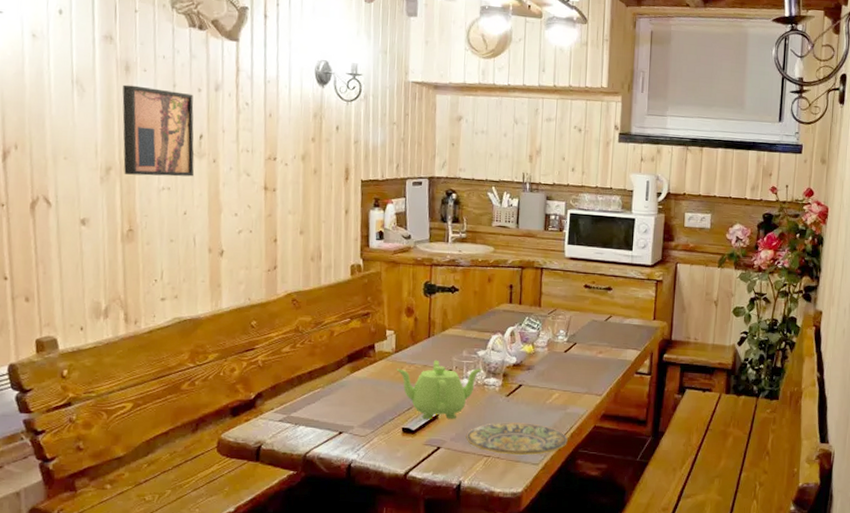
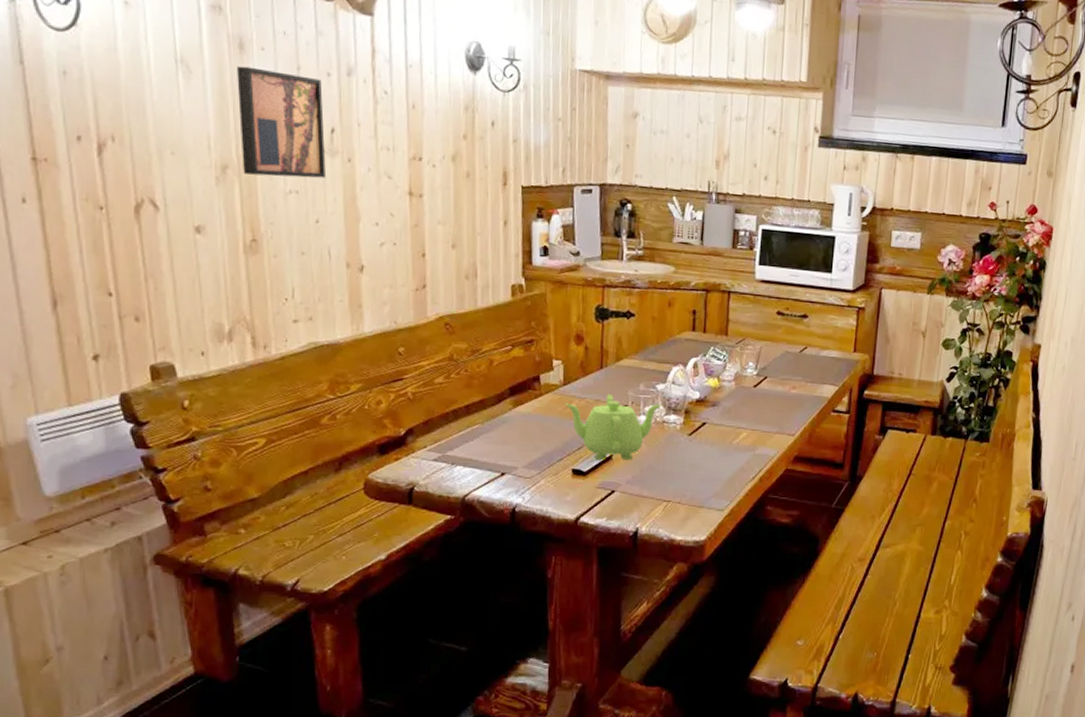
plate: present [466,422,568,456] -> none [643,463,756,501]

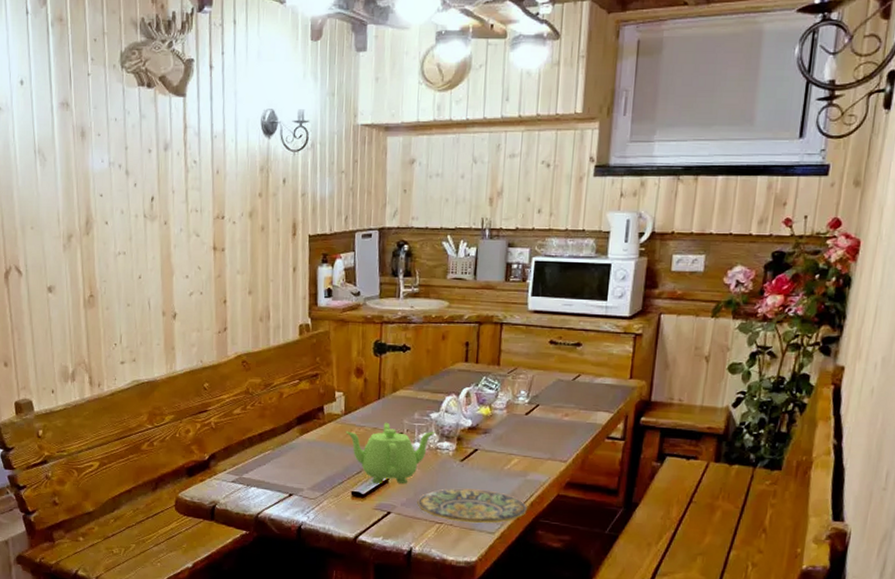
wall art: present [237,65,326,178] -> none [79,151,147,241]
plate: none [643,463,756,501] -> present [417,488,527,524]

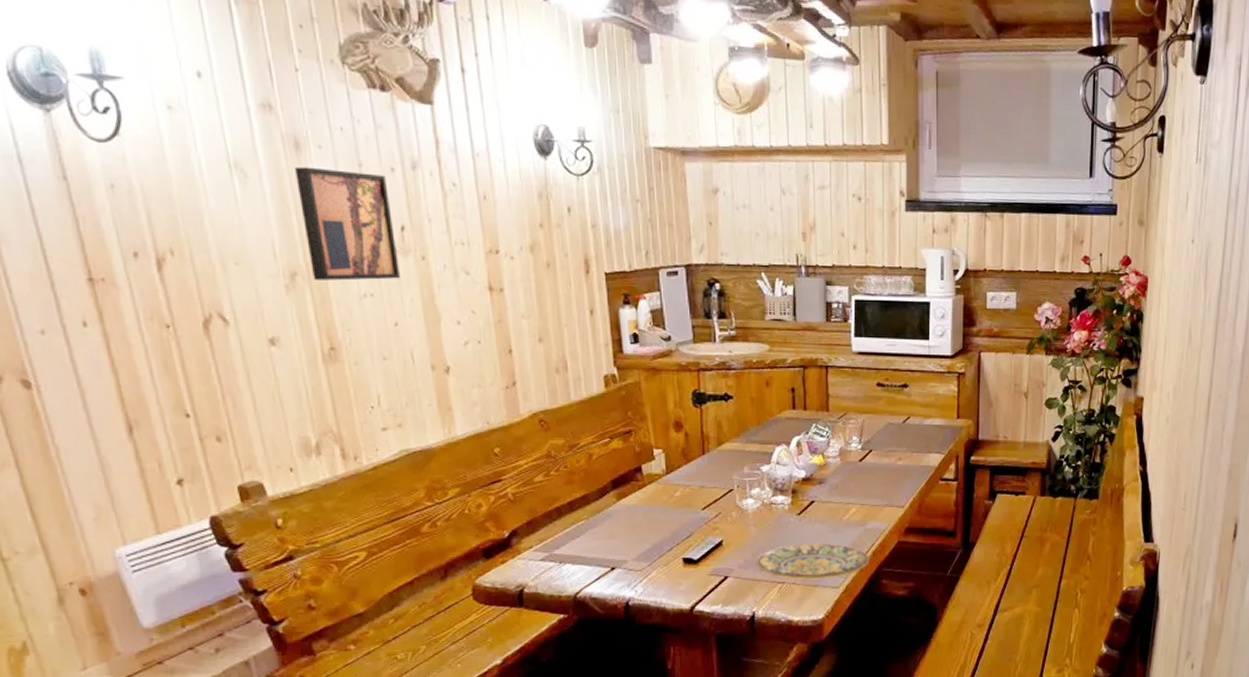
wall art: none [79,151,147,241] -> present [295,166,400,281]
teapot: present [345,422,436,484] -> none [669,479,768,548]

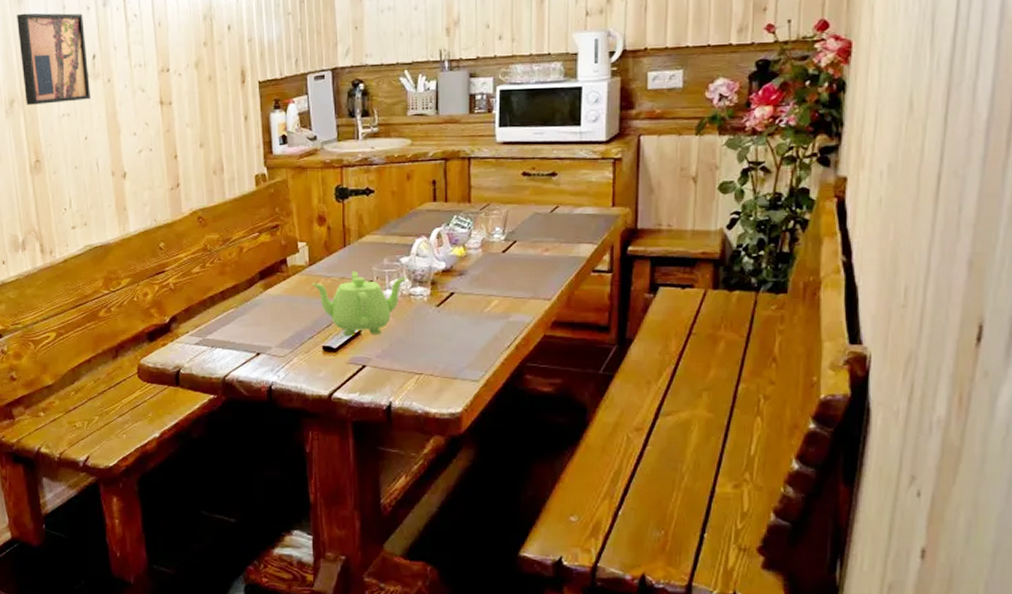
teapot: none [669,479,768,548] -> present [312,270,407,337]
plate: present [755,543,870,579] -> none [393,335,512,372]

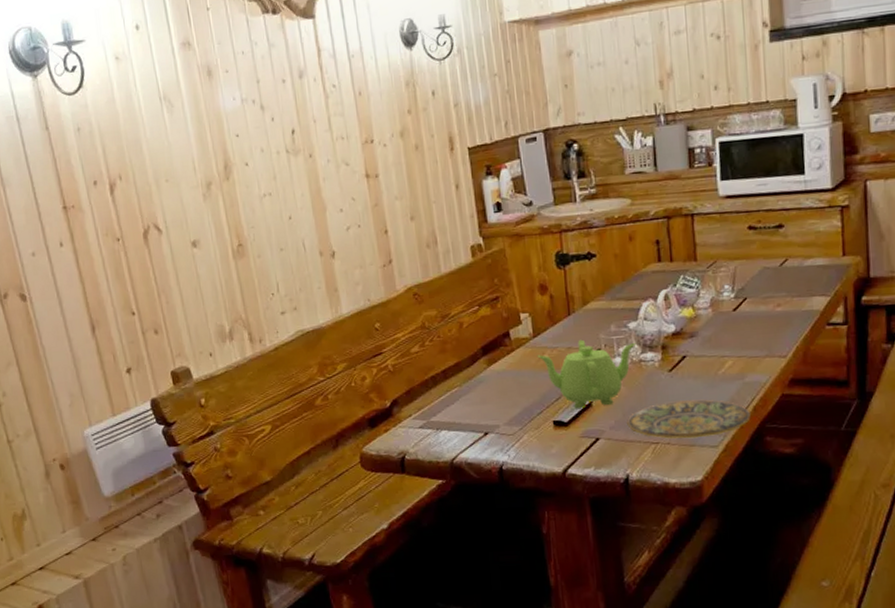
wall art: present [17,13,90,105] -> none [208,87,292,187]
plate: none [393,335,512,372] -> present [627,399,751,439]

